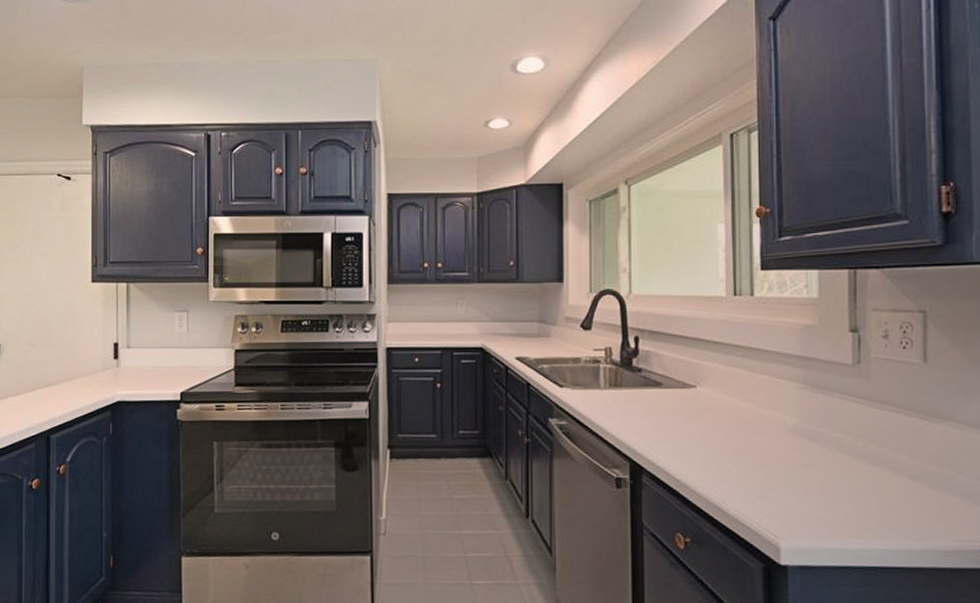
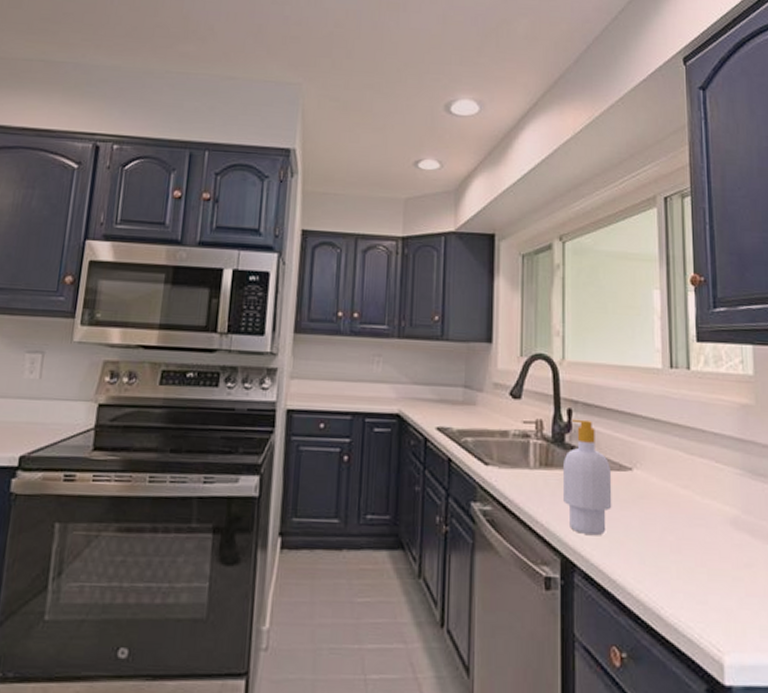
soap bottle: none [631,345,677,444] -> present [564,419,612,536]

